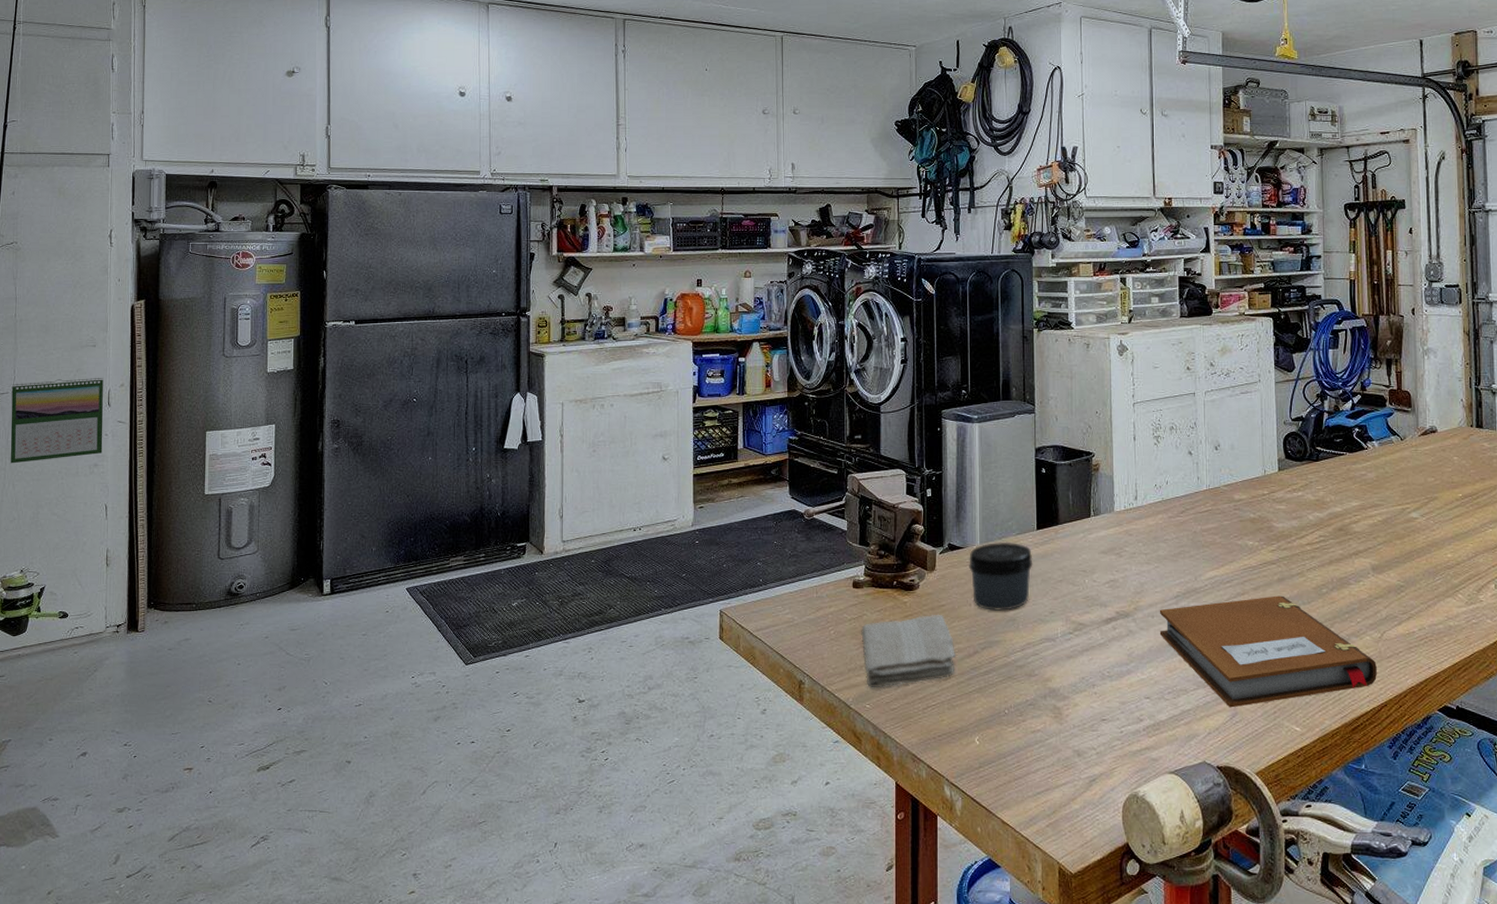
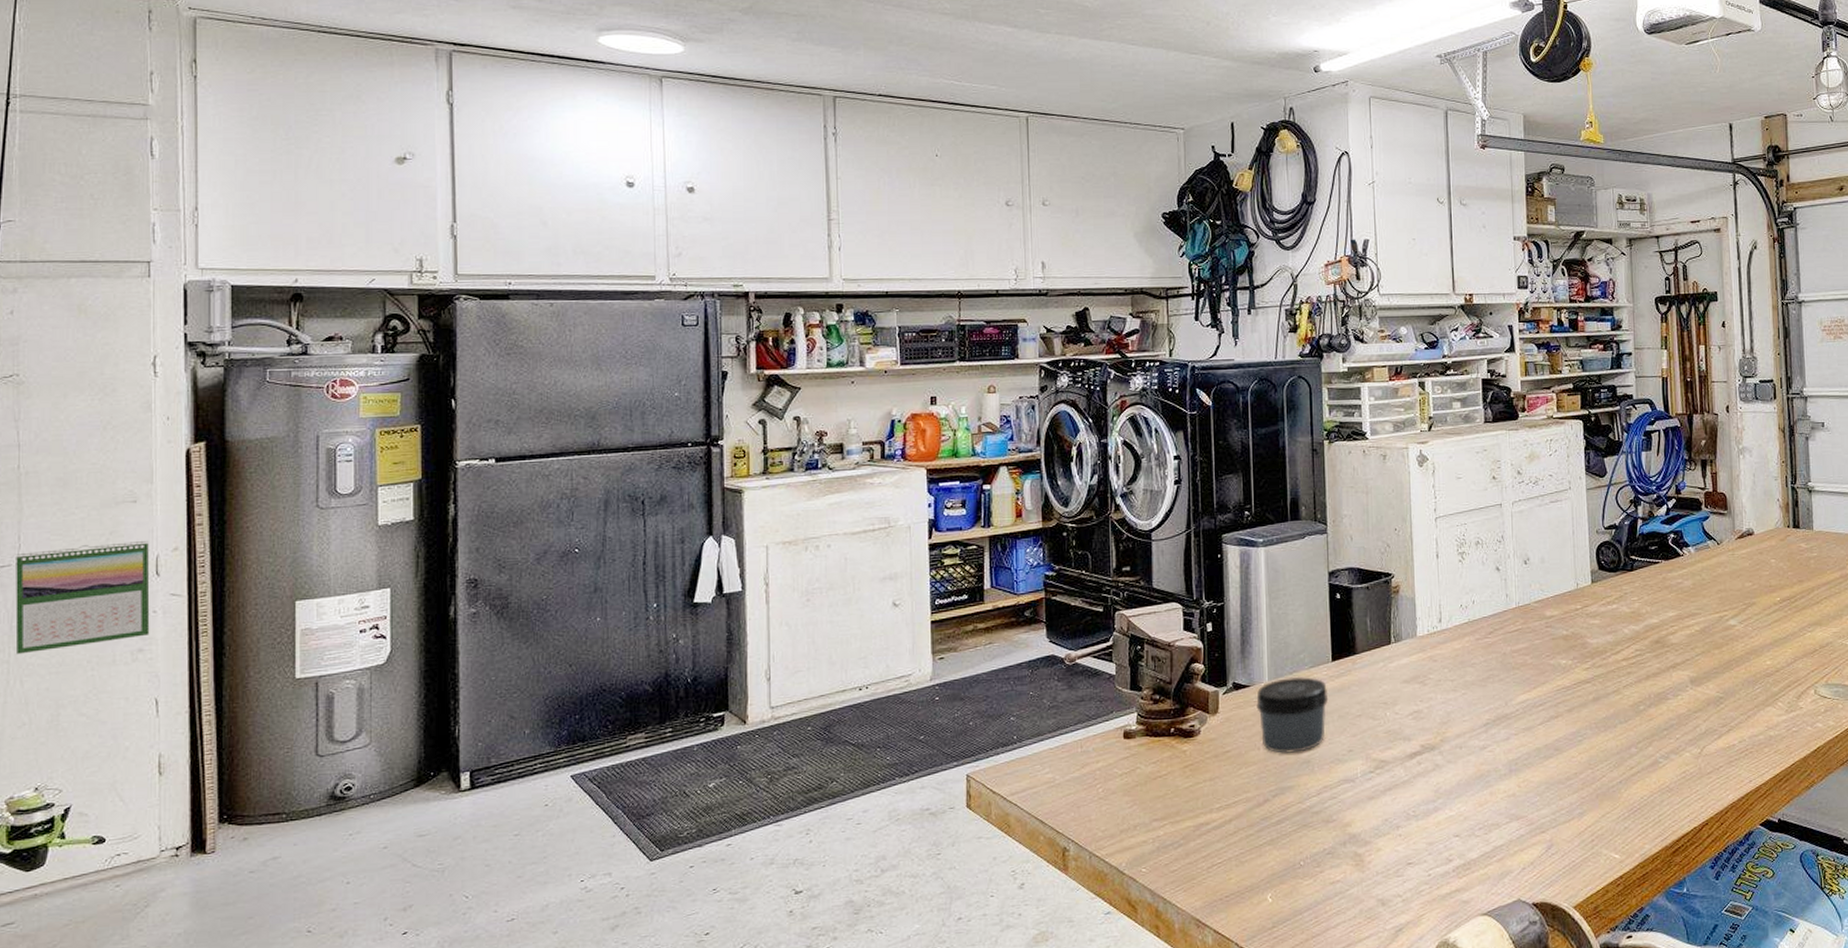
washcloth: present [861,614,957,688] -> none [1134,761,1244,850]
notebook: present [1159,595,1377,708] -> none [1467,716,1697,840]

